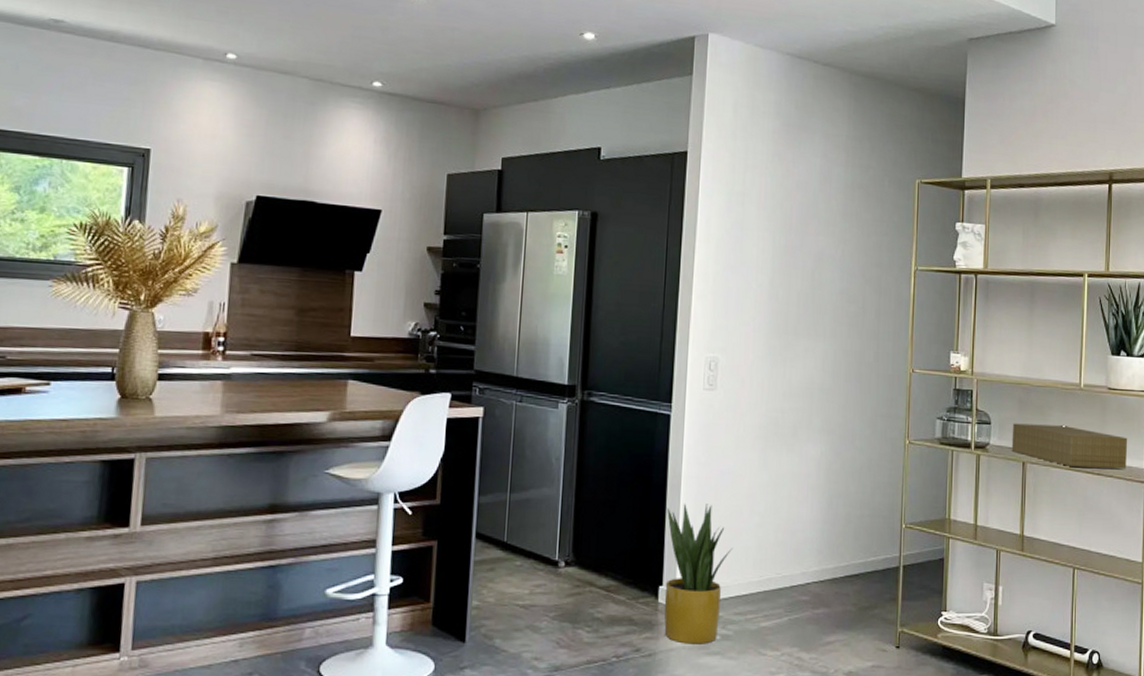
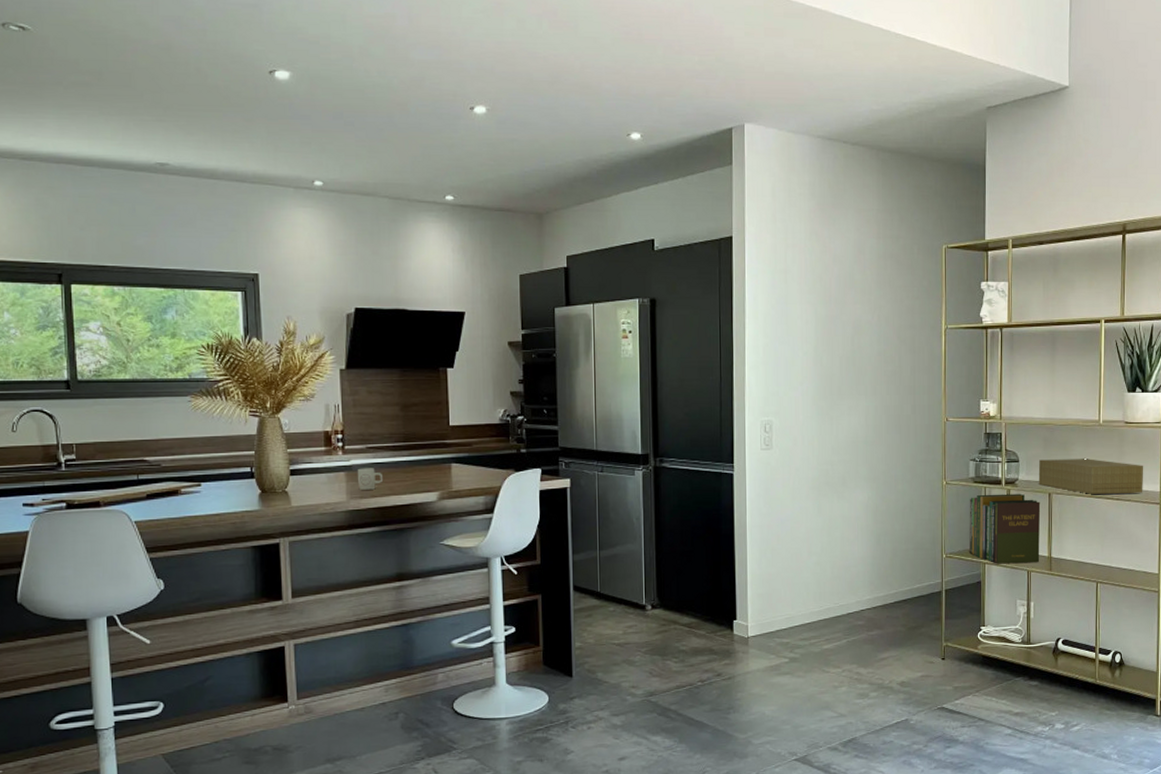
mug: none [235,377,267,404] -> present [357,468,384,490]
planter: present [664,504,732,644] -> none [735,548,795,667]
books: none [932,458,1013,541] -> present [969,493,1041,564]

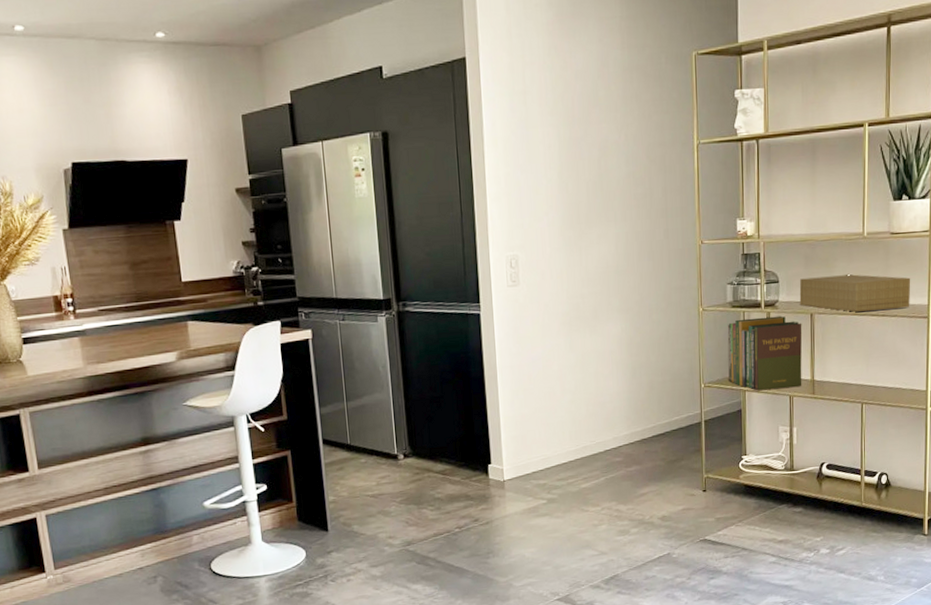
mug: present [357,468,384,490] -> none [91,331,119,355]

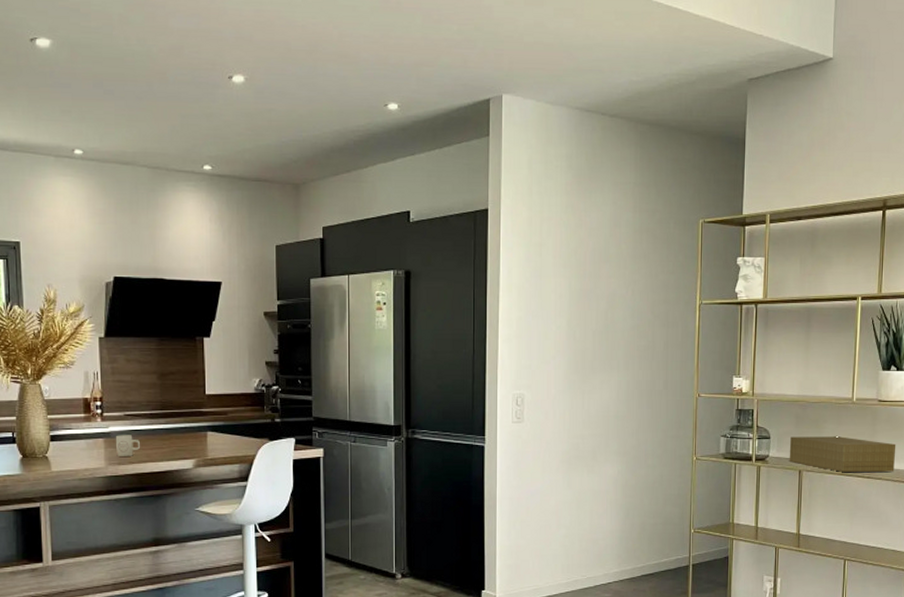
mug: none [91,331,119,355] -> present [115,435,141,456]
books: present [727,315,802,391] -> none [717,470,791,540]

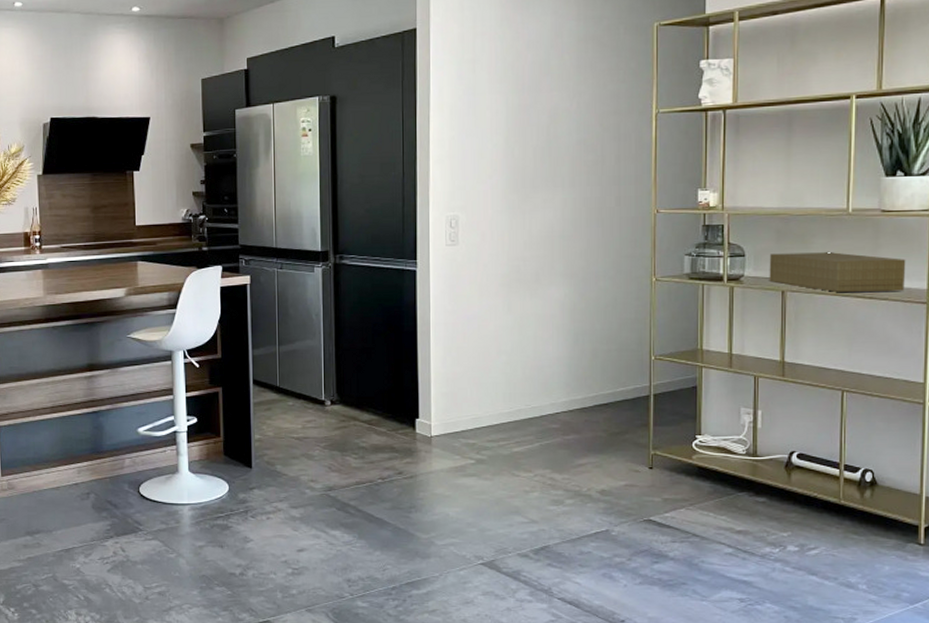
mug: present [115,435,141,456] -> none [52,266,76,286]

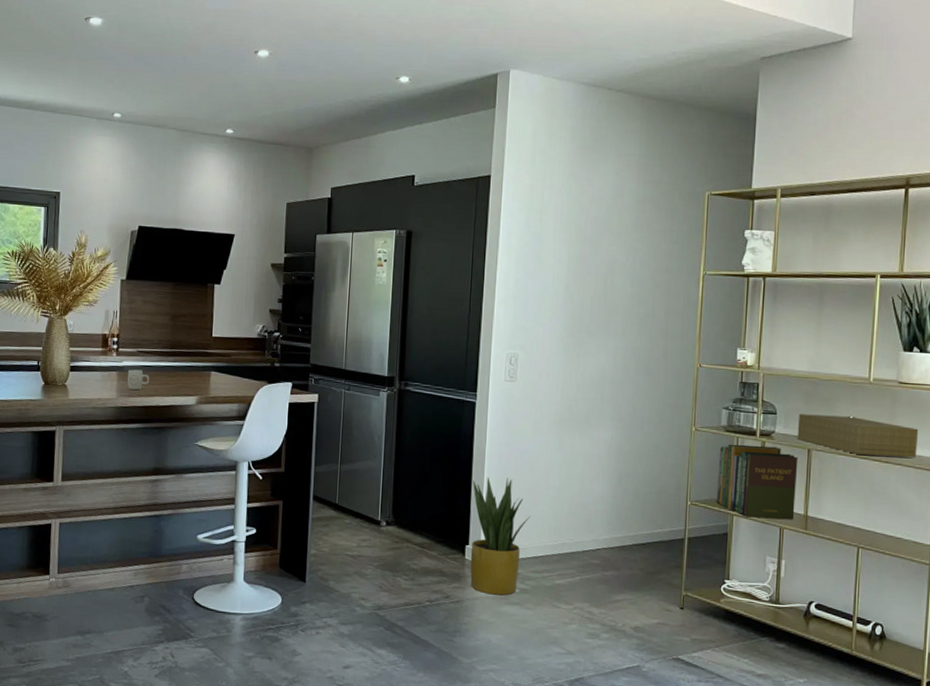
mug: none [52,266,76,286] -> present [127,369,150,390]
planter: none [418,346,482,468] -> present [470,478,530,596]
books: none [683,291,772,368] -> present [716,444,798,520]

